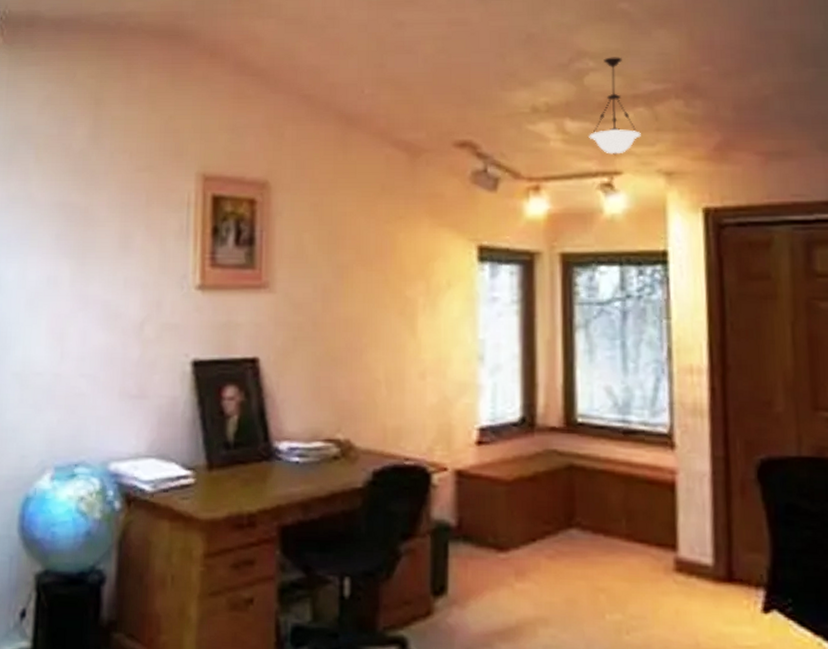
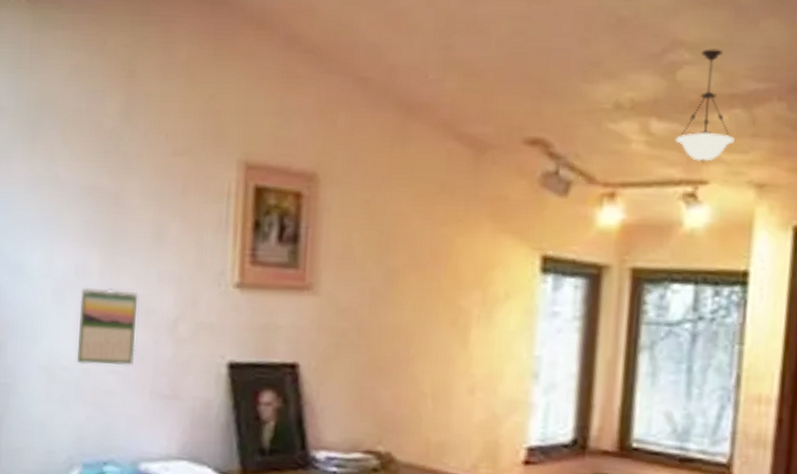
calendar: none [48,296,107,369] -> present [76,287,138,366]

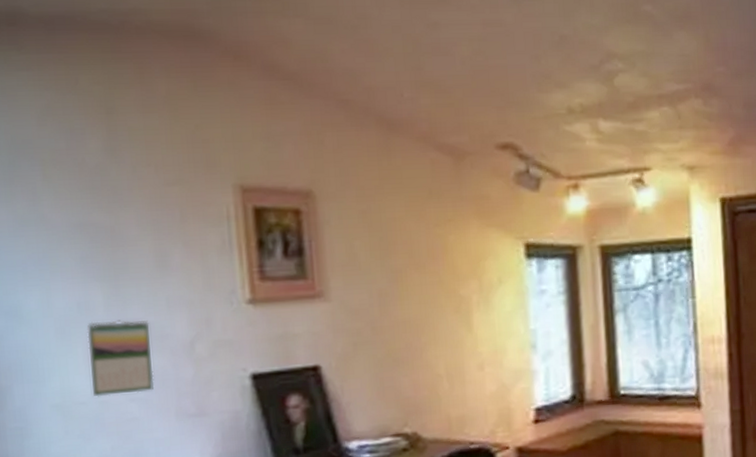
pendant light: present [675,49,734,163] -> none [620,58,666,153]

